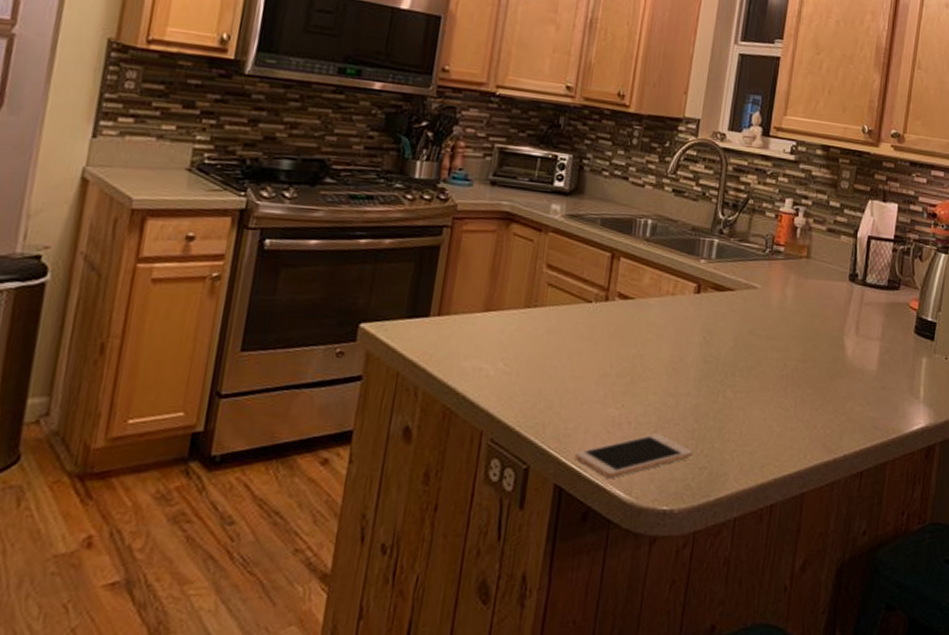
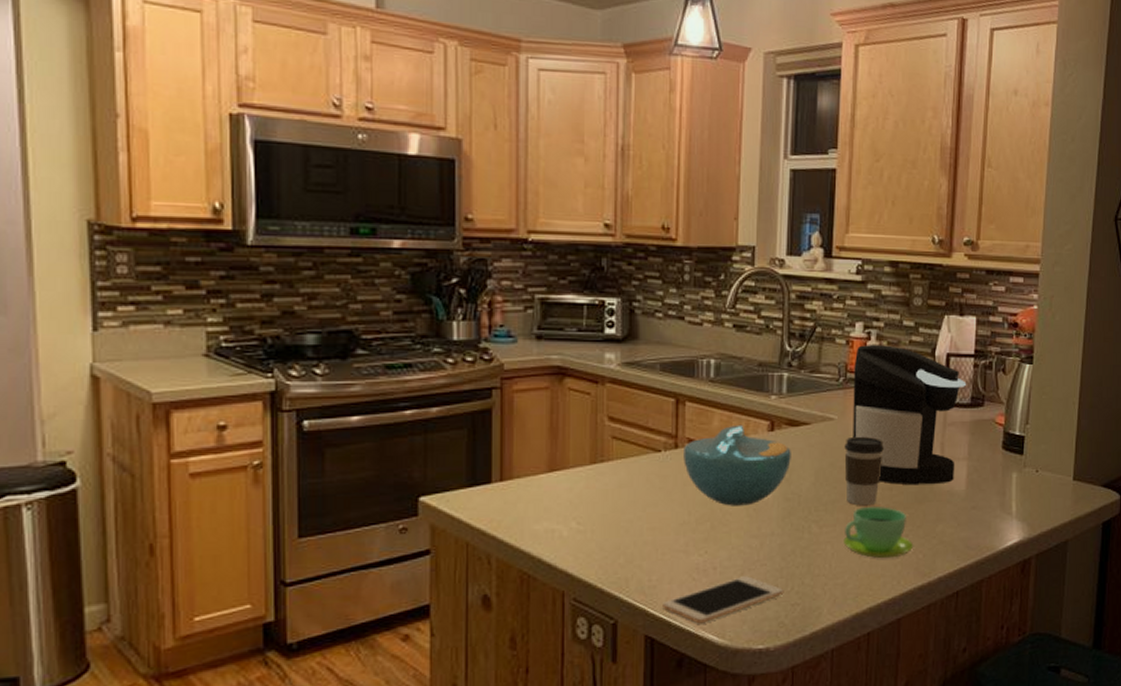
bowl: none [612,284,714,364] -> present [684,424,791,506]
cup: none [755,377,823,431] -> present [843,507,914,559]
coffee cup: none [762,306,803,376] -> present [844,436,885,506]
coffee maker: none [774,220,885,362] -> present [853,344,967,486]

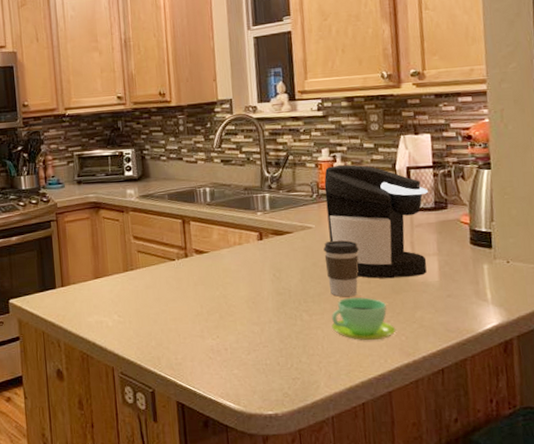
cell phone: present [663,576,784,624] -> none [188,355,285,393]
bowl: present [684,424,791,506] -> none [192,236,280,301]

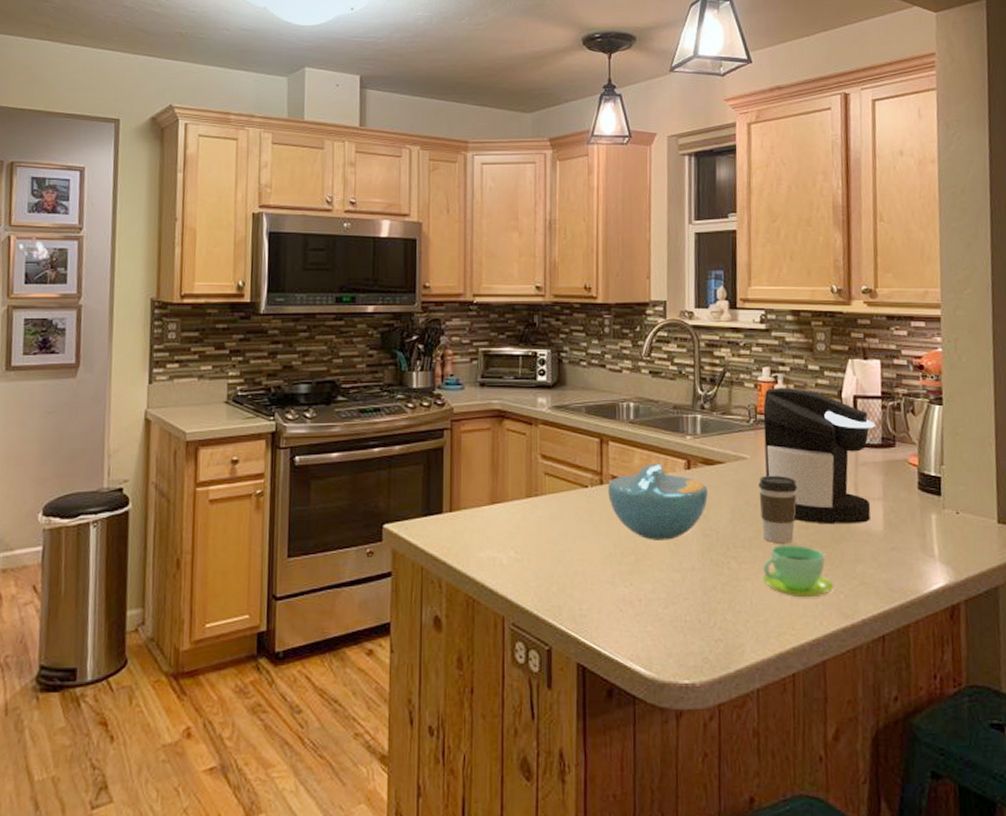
bowl: none [192,236,280,301] -> present [608,463,708,540]

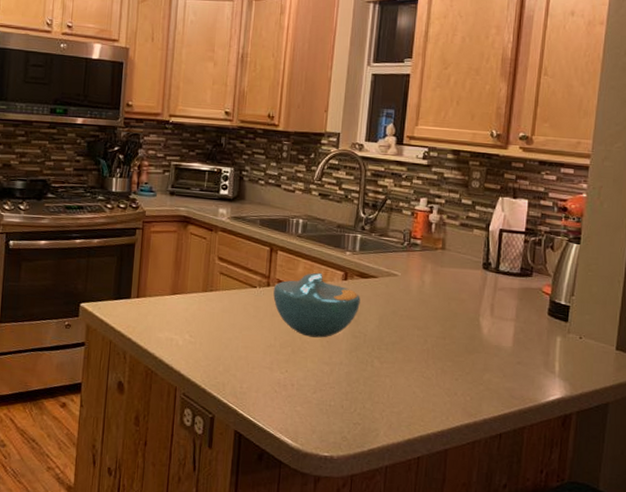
coffee cup: present [758,475,798,544] -> none [405,291,441,350]
coffee maker: present [763,387,876,525] -> none [413,216,517,339]
cup: present [763,545,834,598] -> none [400,351,463,397]

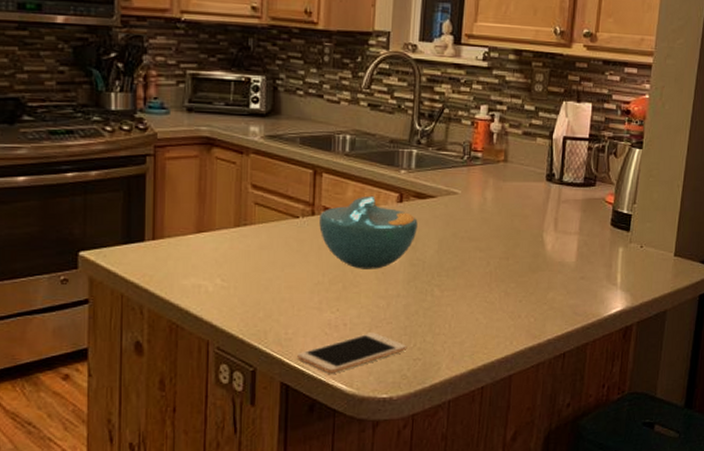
cell phone: none [250,394,348,428] -> present [297,333,407,374]

